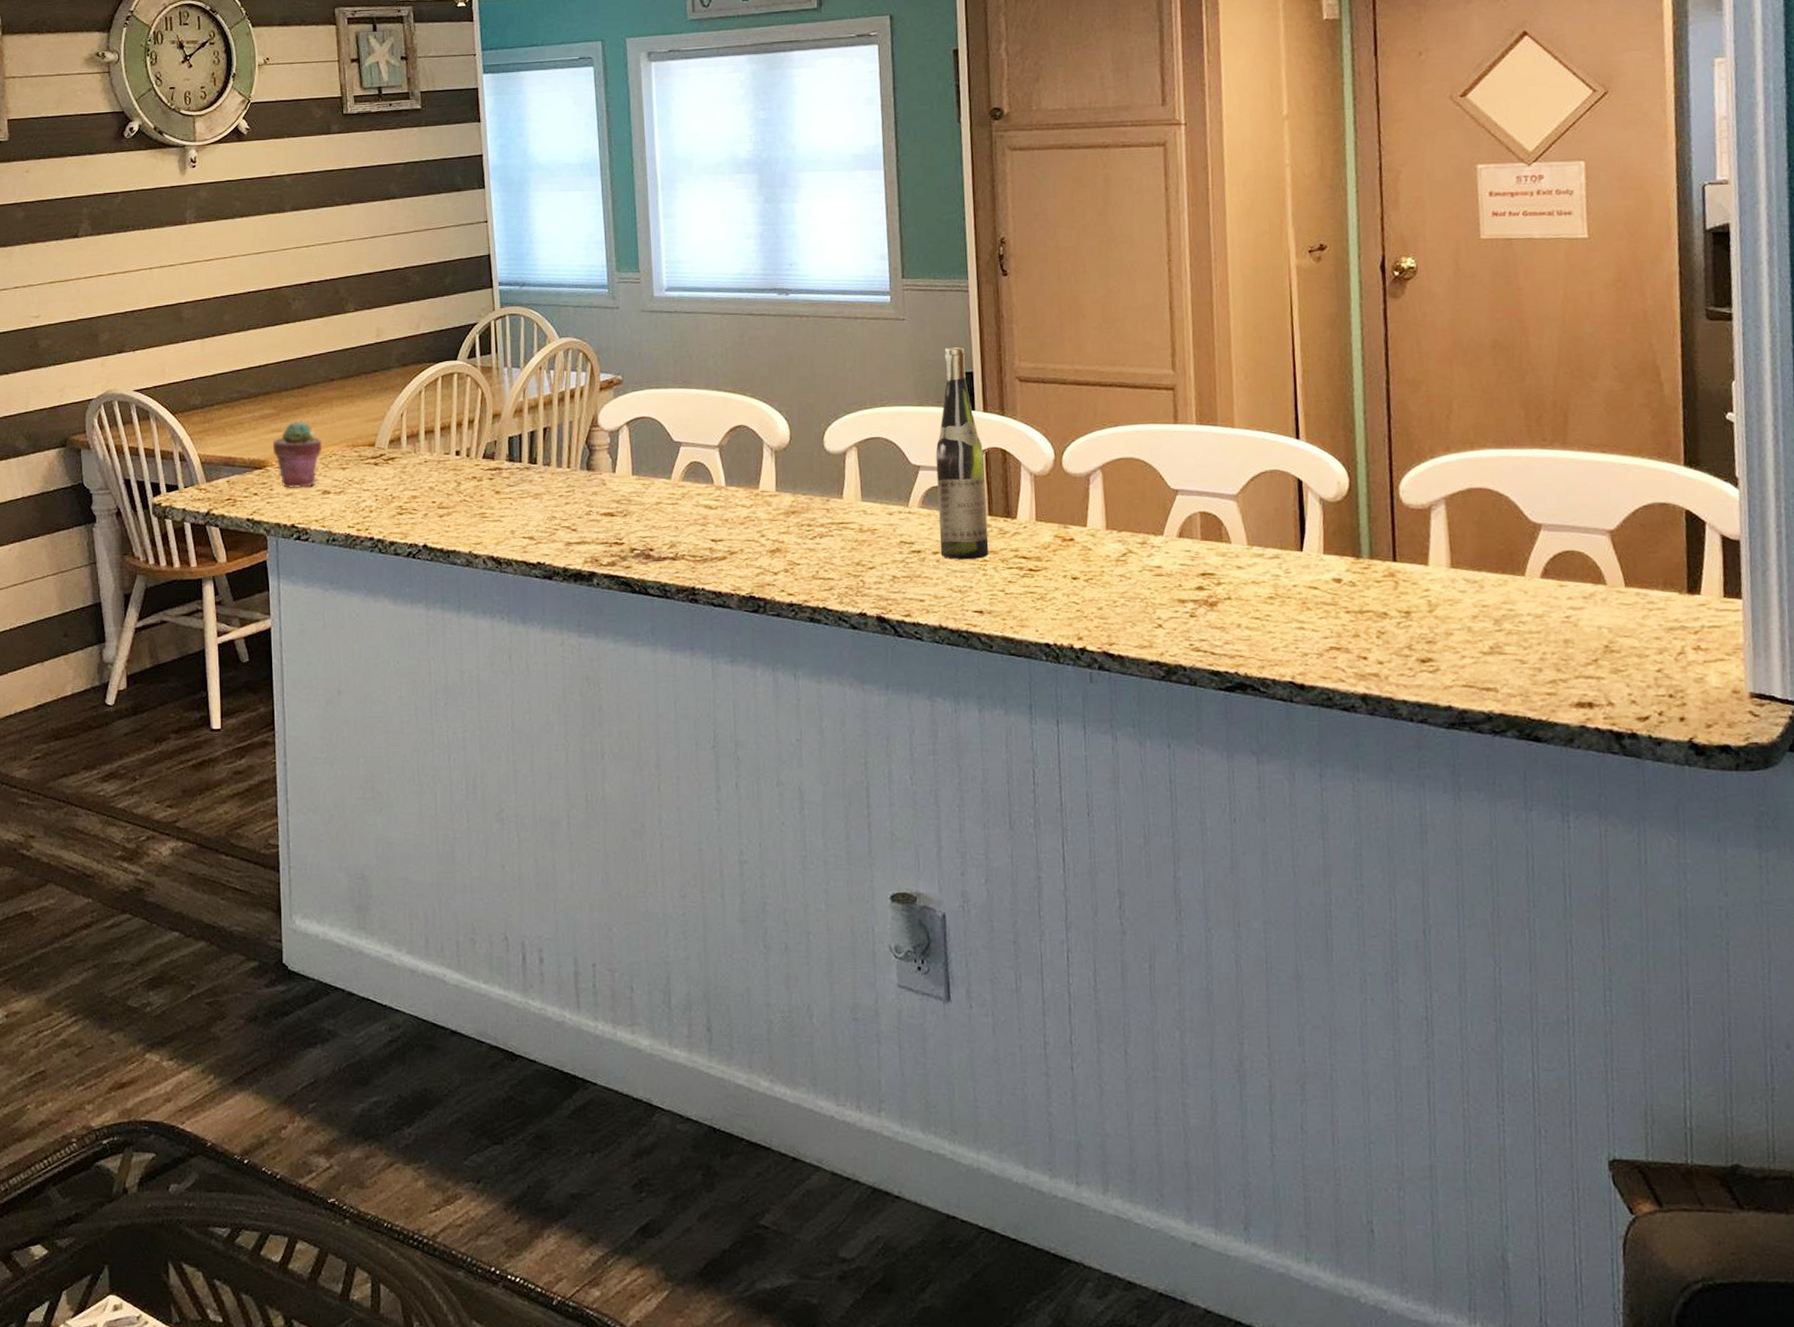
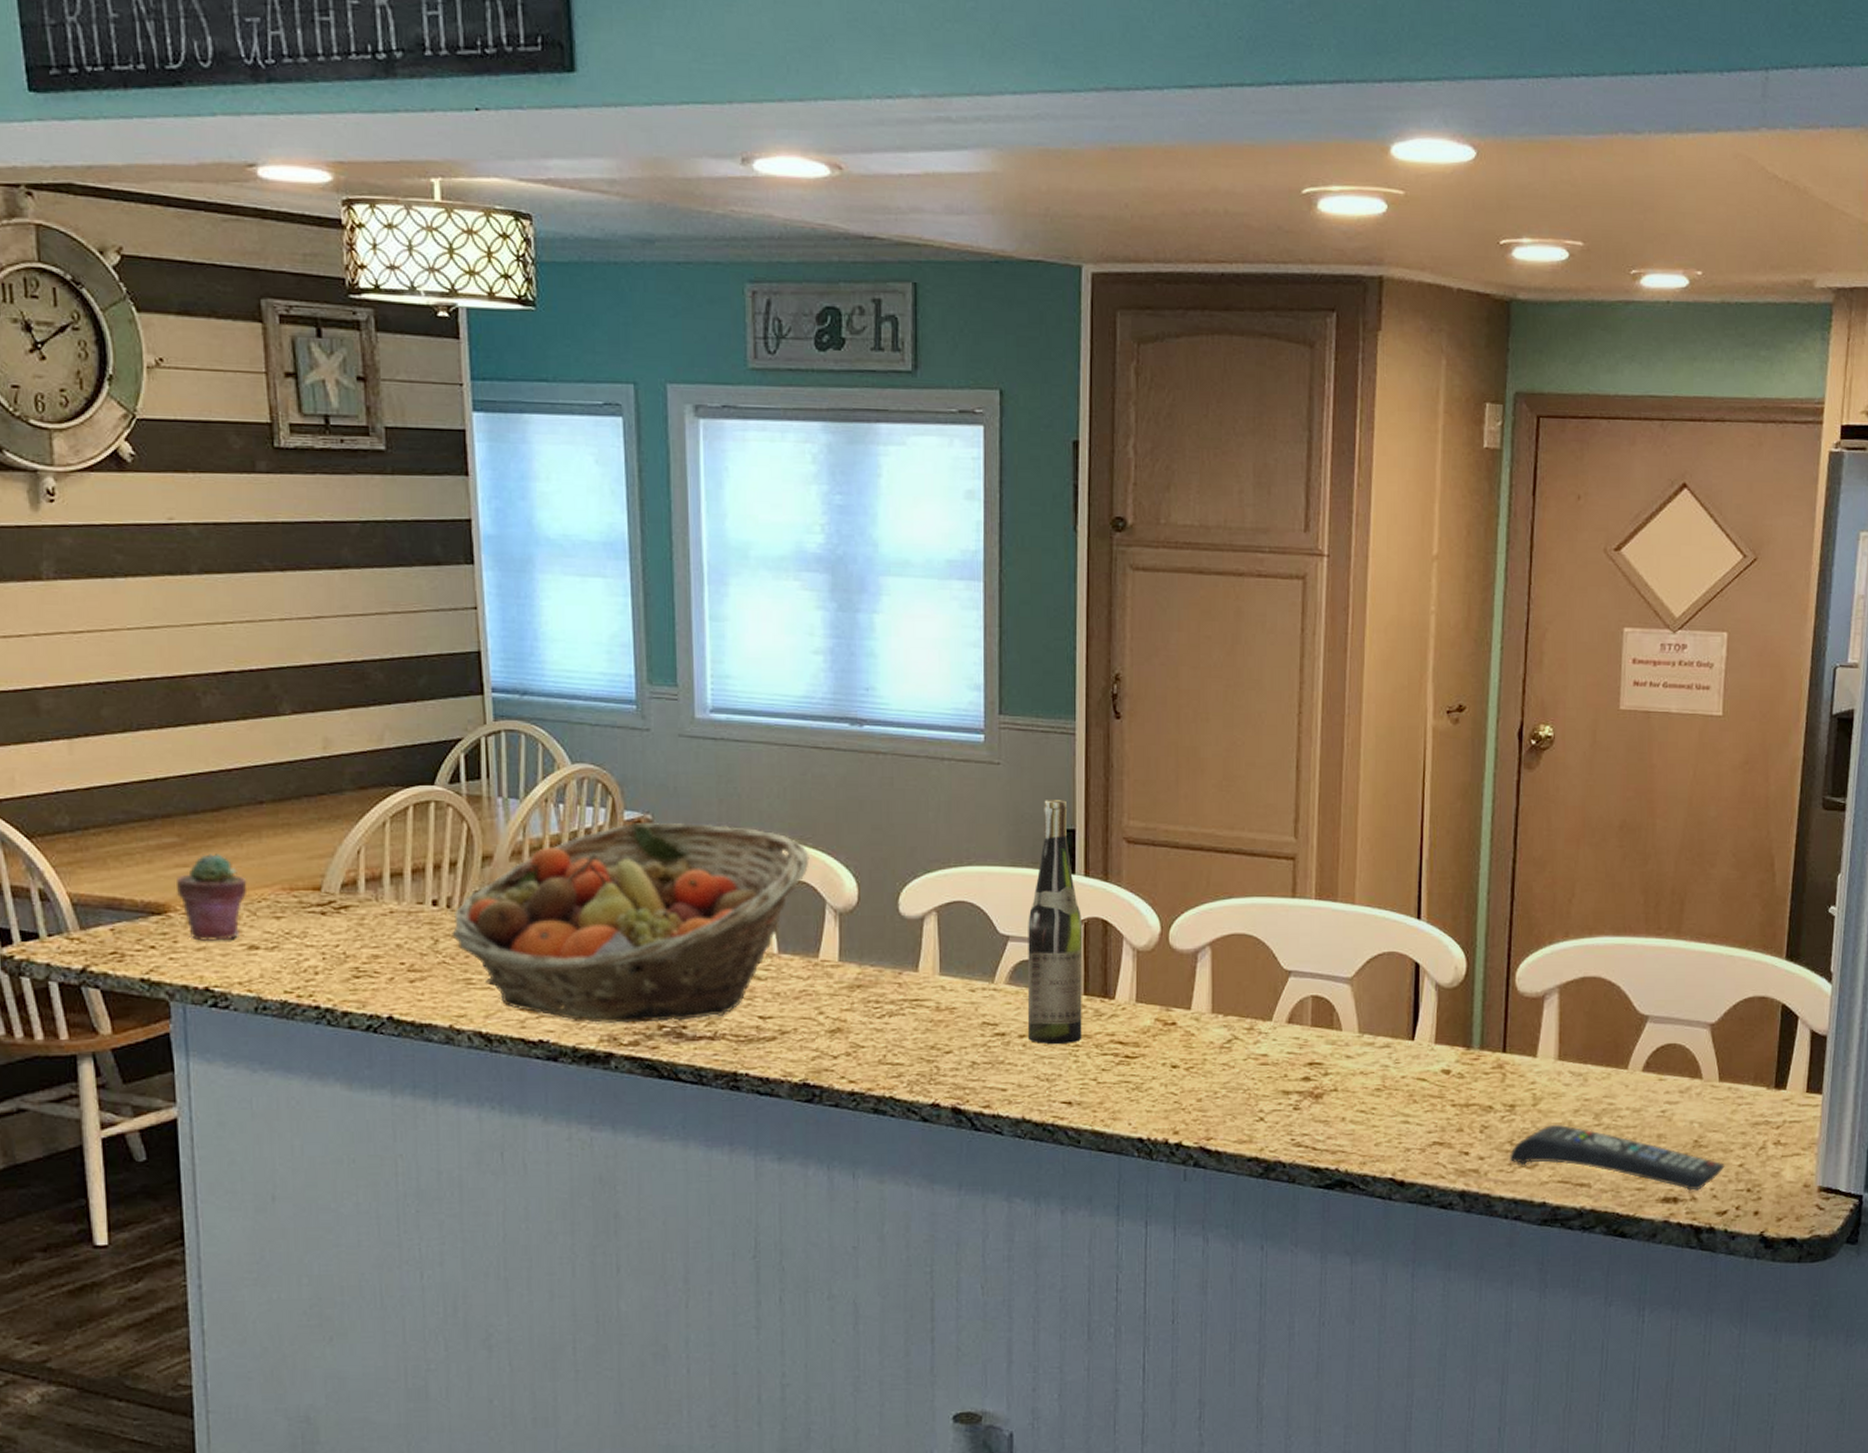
fruit basket: none [470,381,749,548] -> present [452,821,810,1024]
remote control: none [1409,629,1641,696] -> present [1509,1124,1725,1191]

